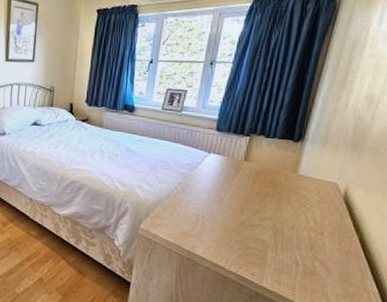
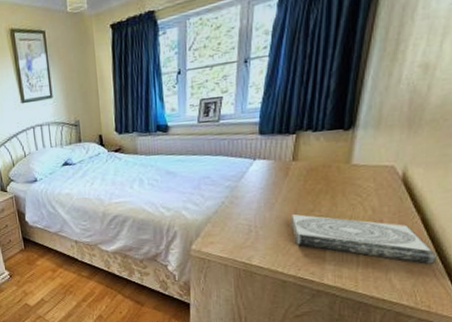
book: none [236,211,372,286] -> present [291,213,437,264]

